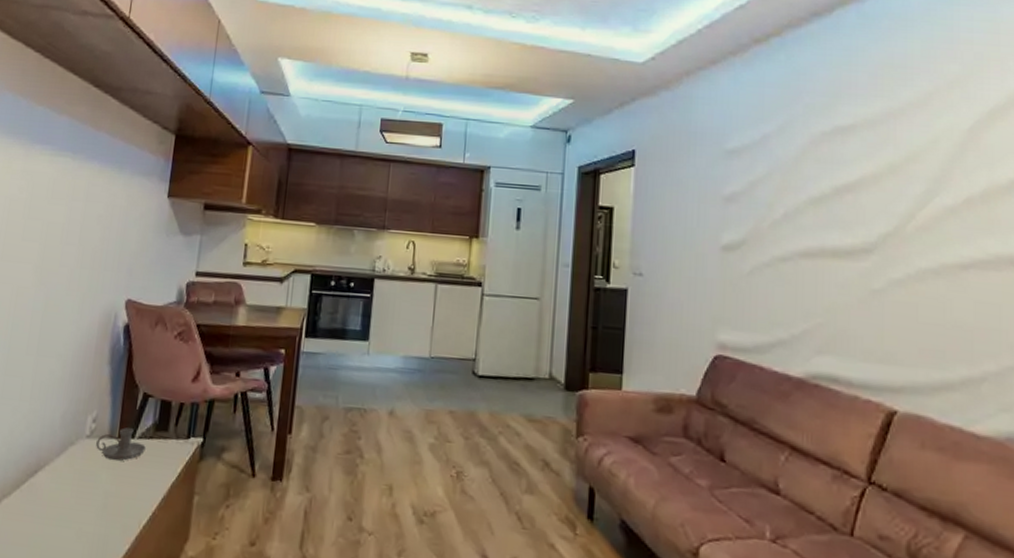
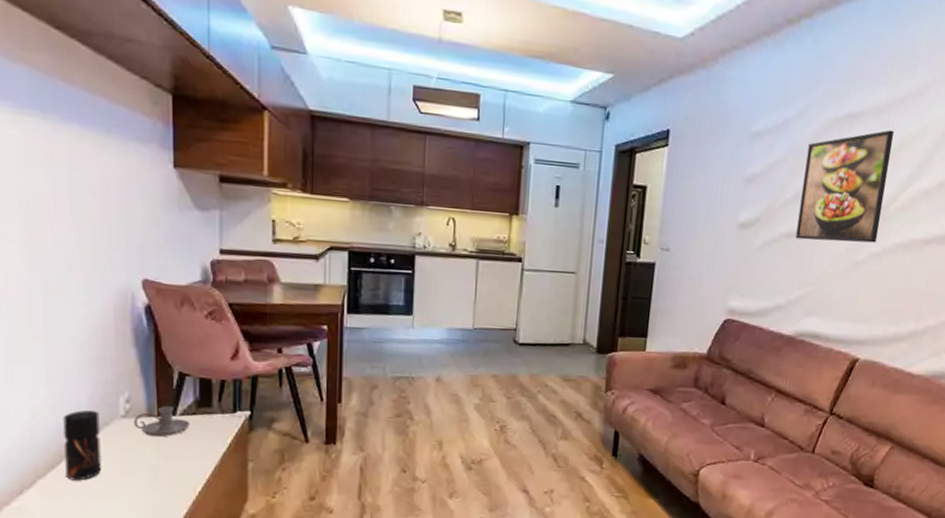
pepper grinder: none [27,428,68,503] -> present [63,410,102,481]
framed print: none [792,142,898,268] -> present [795,130,894,243]

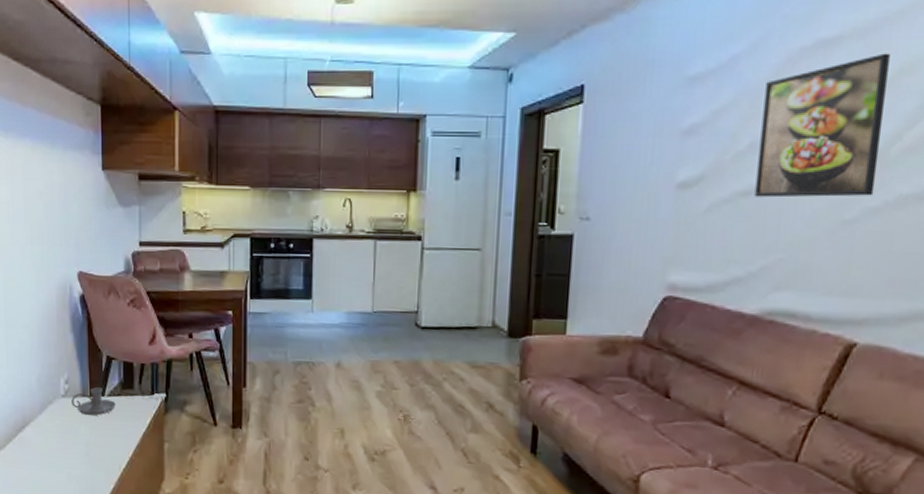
pepper grinder: present [63,410,102,481] -> none [18,389,47,453]

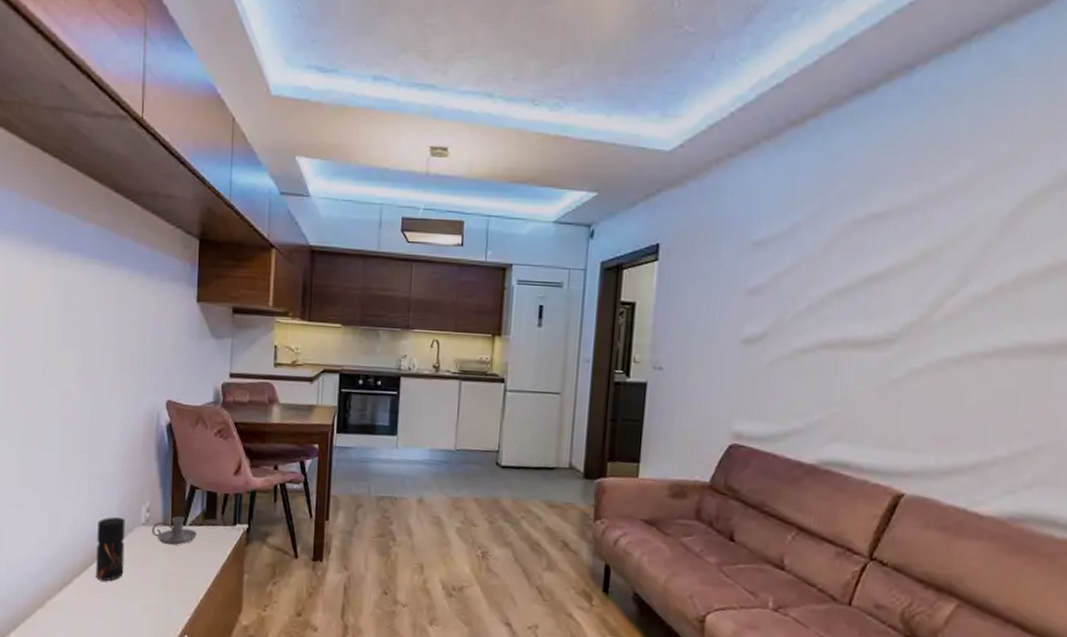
pepper grinder: none [18,389,47,453] -> present [96,517,125,581]
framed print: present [754,53,891,198] -> none [812,229,932,358]

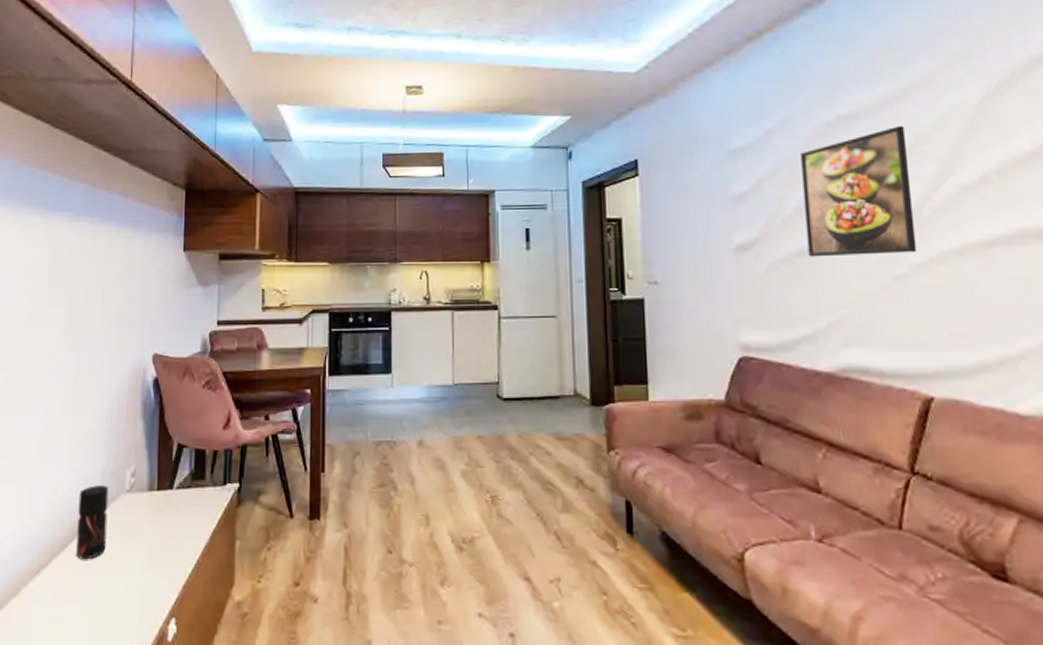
candle holder: present [152,516,197,545] -> none [137,479,185,513]
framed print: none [812,229,932,358] -> present [800,125,917,257]

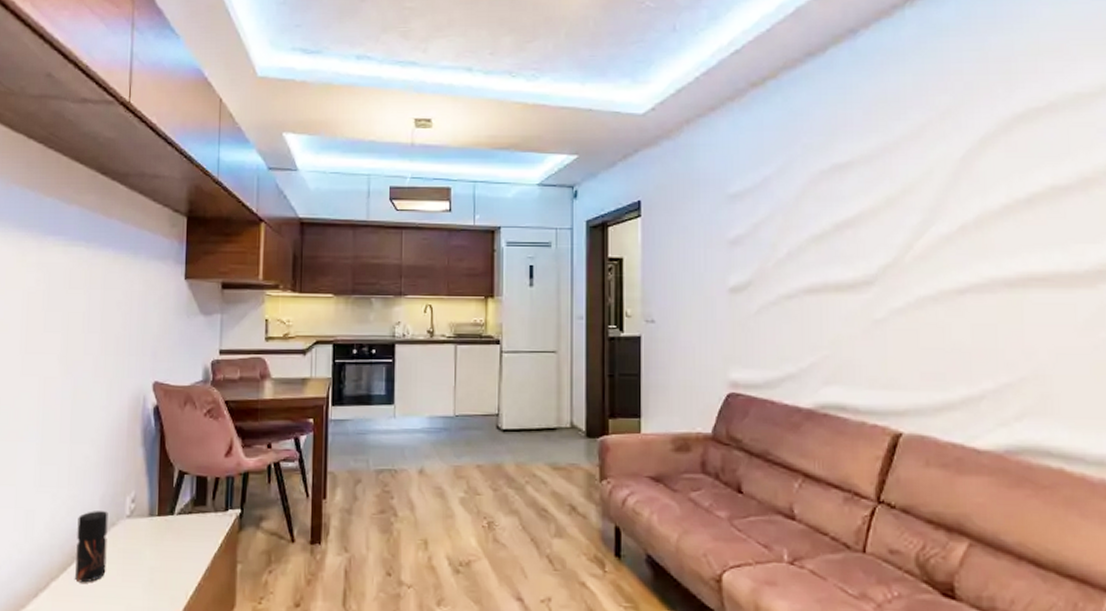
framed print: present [800,125,917,257] -> none [795,176,897,300]

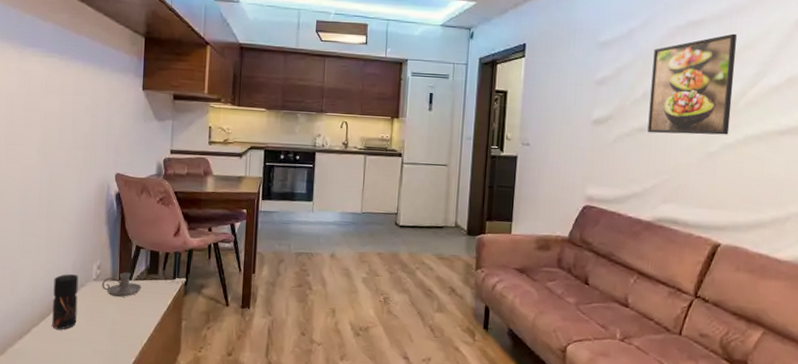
candle holder: none [137,505,186,538] -> present [102,272,141,297]
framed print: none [795,176,897,300] -> present [647,33,738,135]

